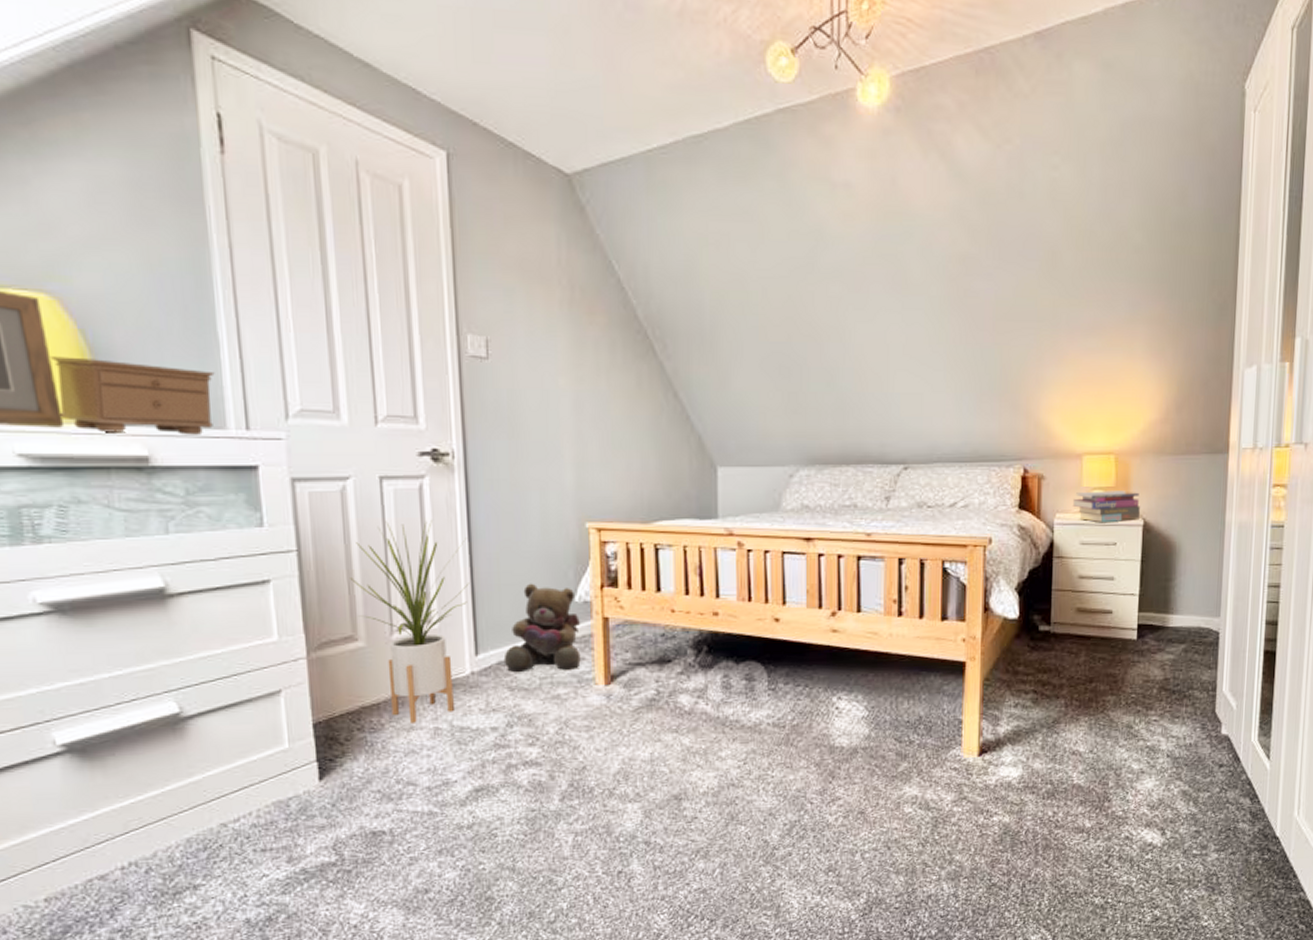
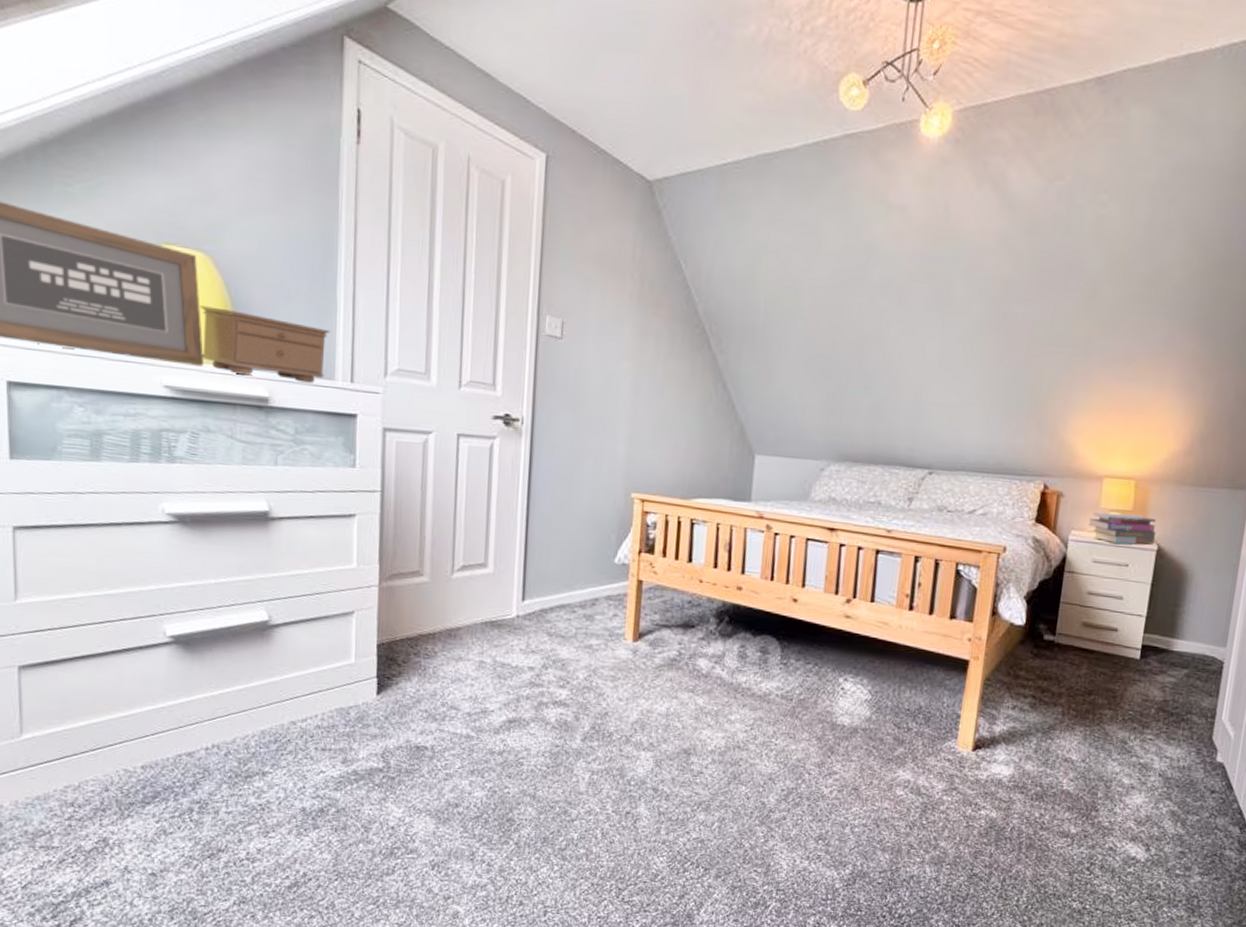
house plant: present [349,520,470,723] -> none [422,473,524,655]
teddy bear: present [503,583,581,672] -> none [546,542,617,624]

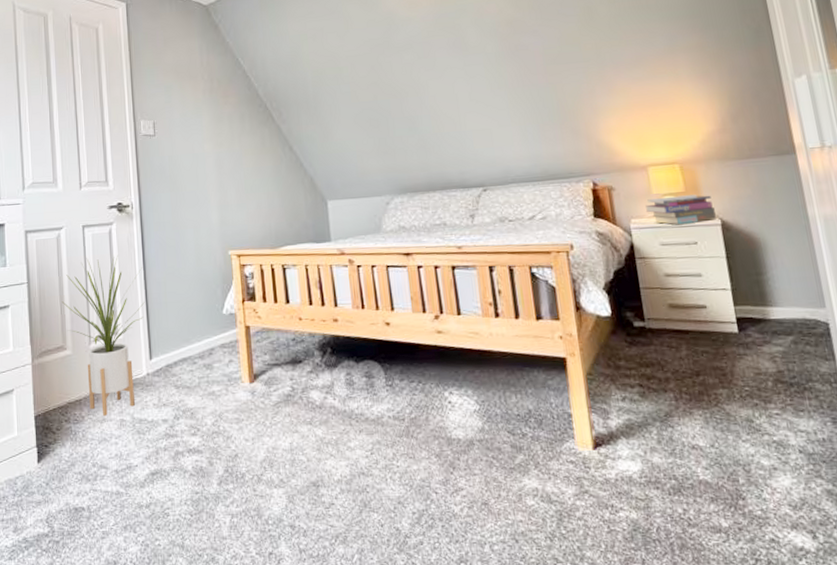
house plant: none [422,473,524,655] -> present [61,256,145,416]

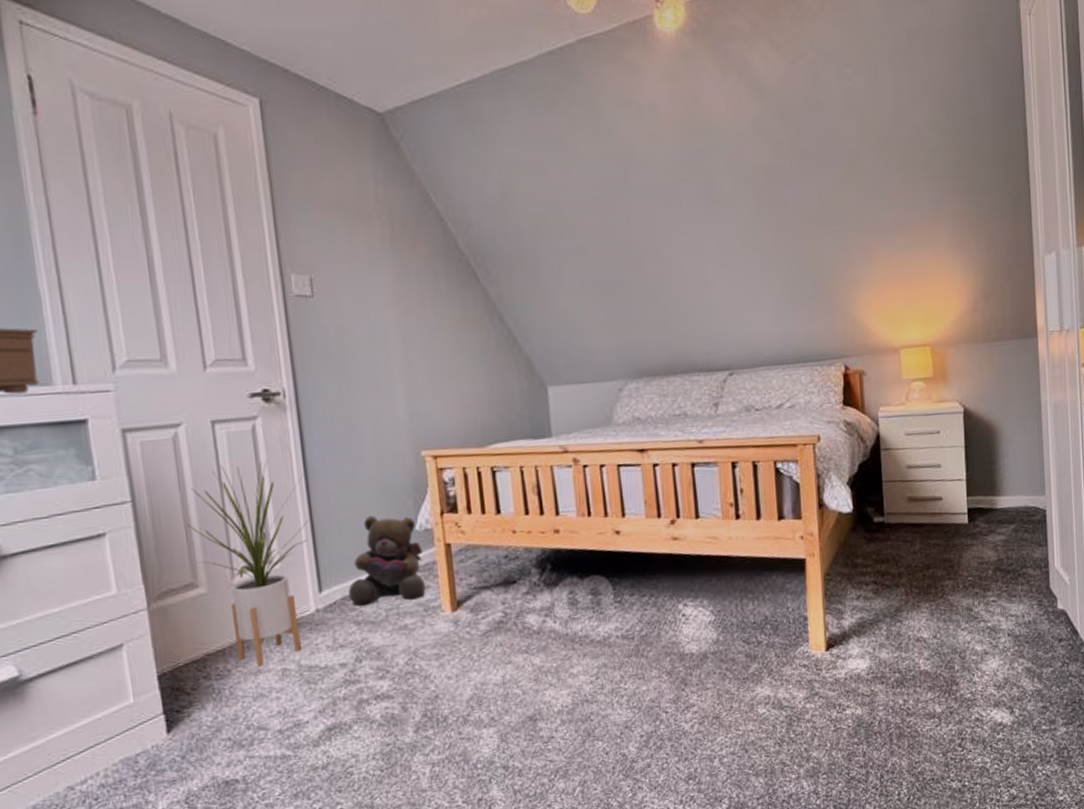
teddy bear: none [170,300,230,373] -> present [348,515,426,606]
books: present [645,194,717,225] -> none [895,380,961,413]

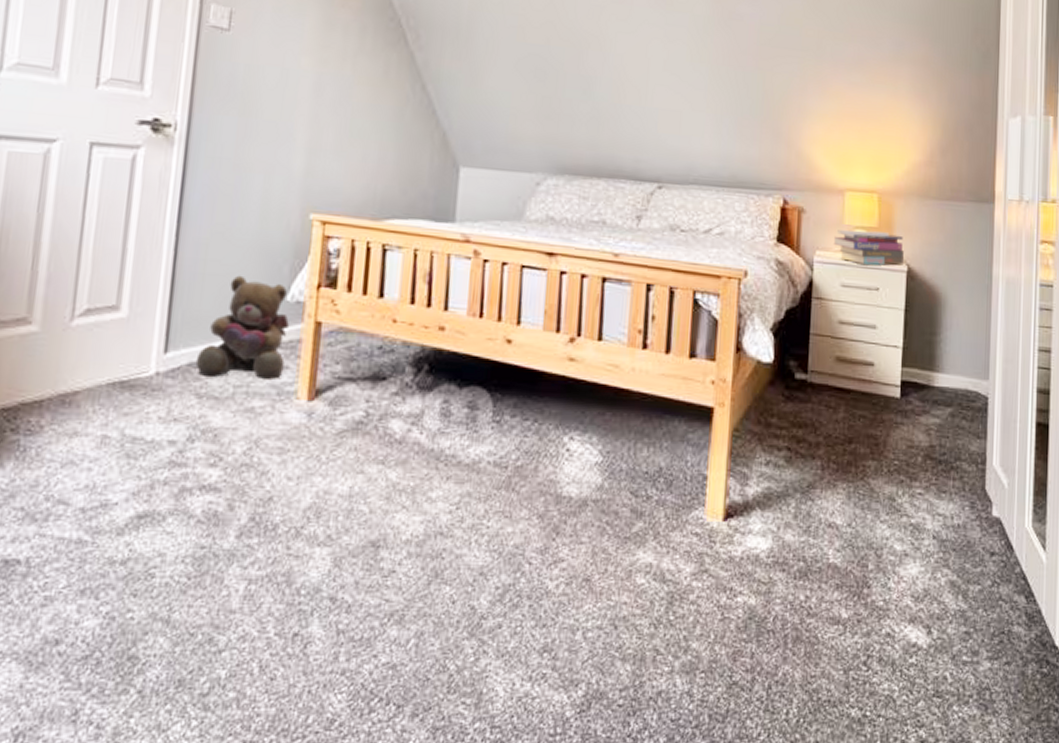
house plant: present [186,461,309,667] -> none [35,191,173,428]
books: none [895,380,961,413] -> present [834,230,905,266]

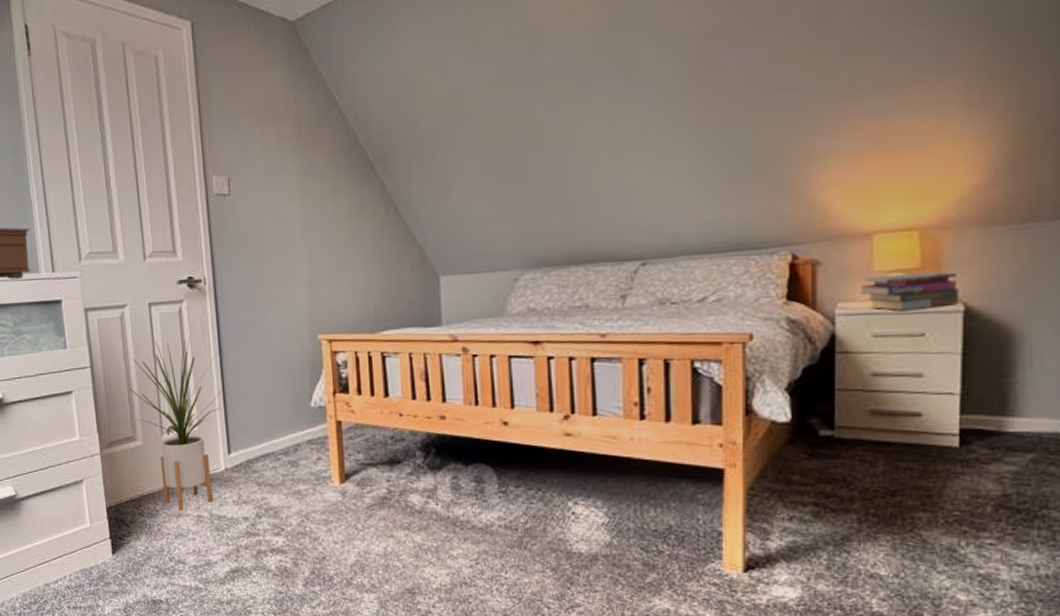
house plant: none [35,191,173,428] -> present [129,338,222,511]
teddy bear: present [195,275,289,379] -> none [251,390,318,469]

